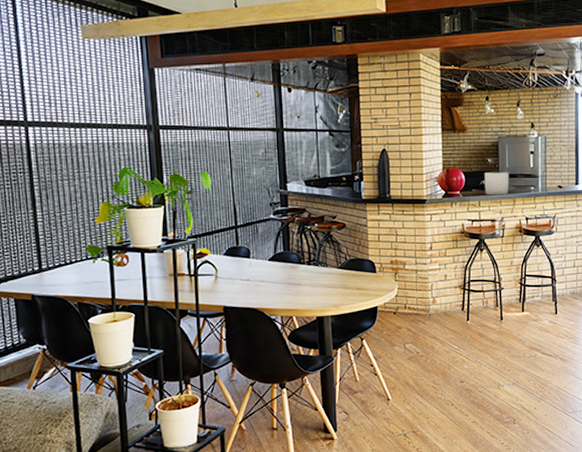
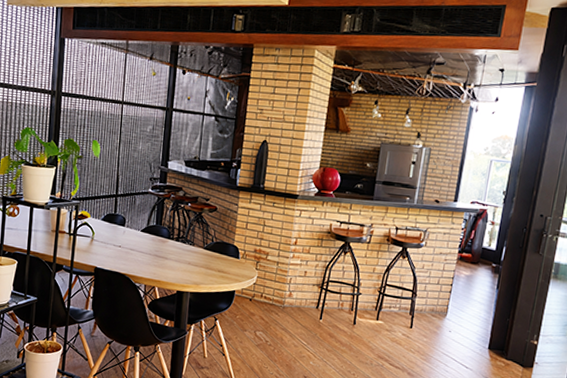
planter: present [484,170,509,196] -> none [358,175,386,202]

